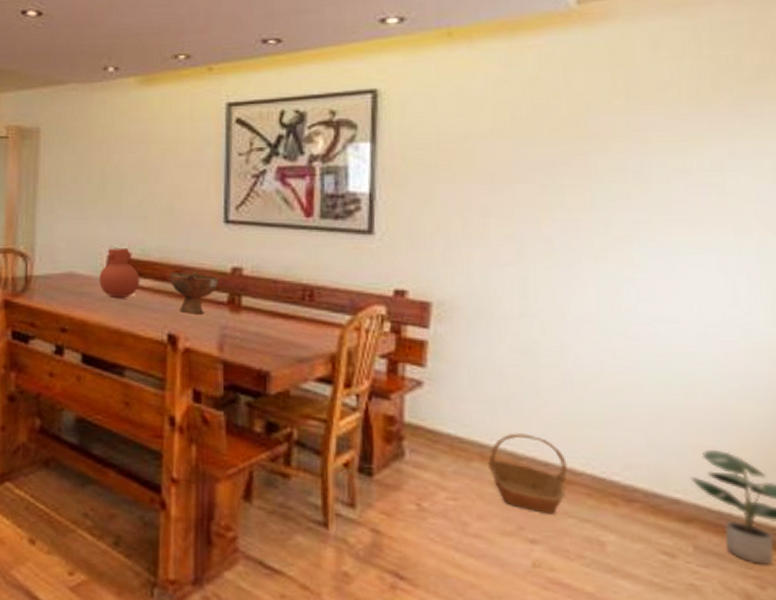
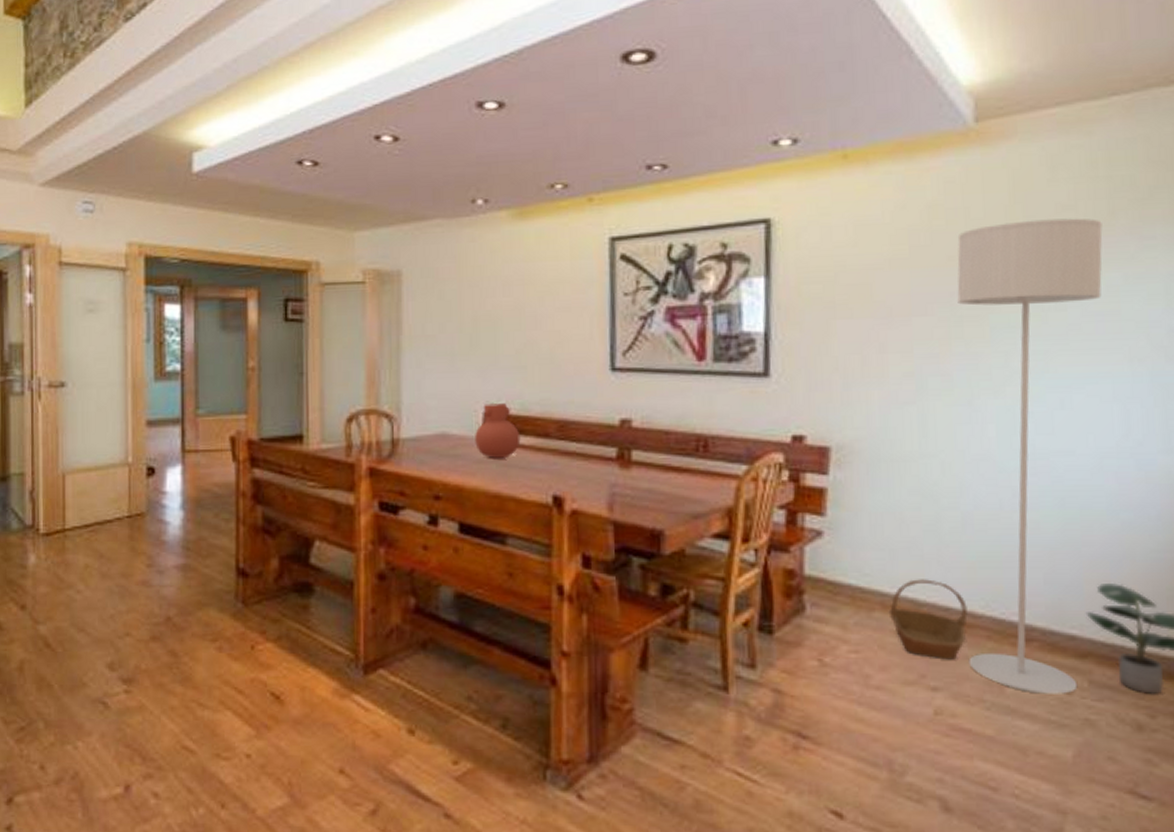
bowl: present [170,270,220,314] -> none [554,424,608,473]
floor lamp: none [558,95,707,557] -> present [957,218,1103,694]

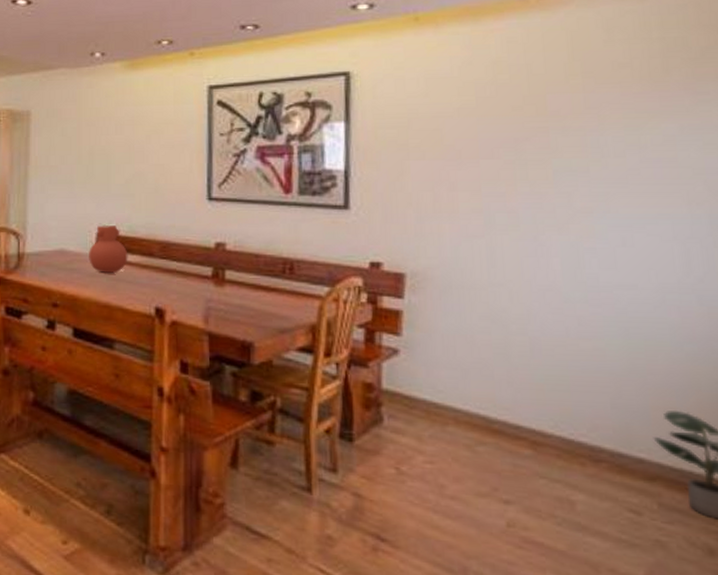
basket: present [888,579,968,660] -> none [461,397,537,476]
floor lamp: present [957,218,1103,694] -> none [520,74,659,515]

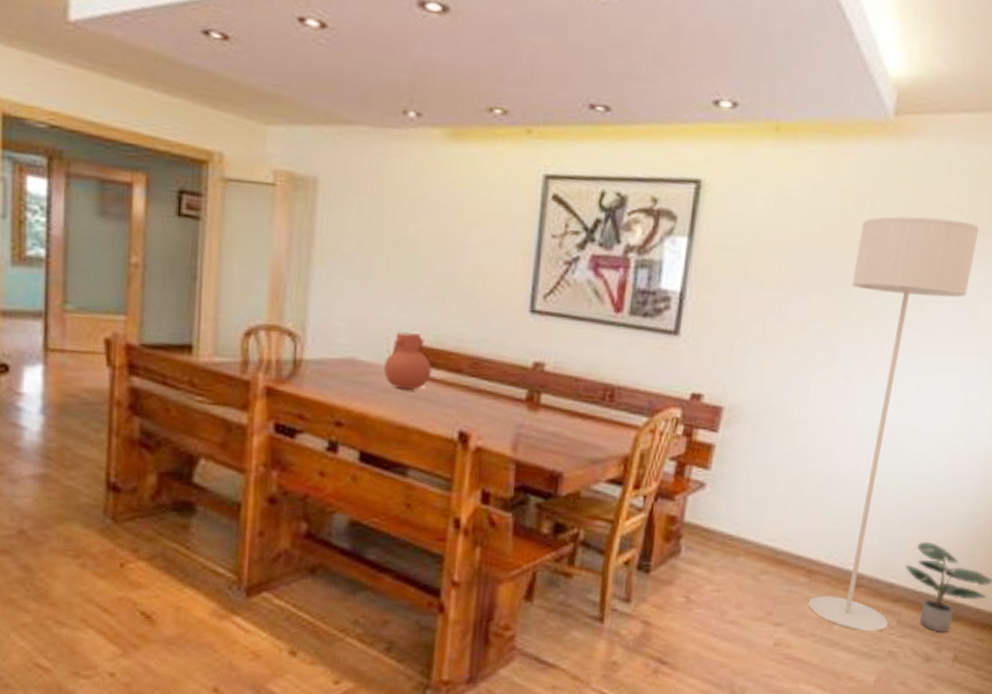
floor lamp: none [520,74,659,515] -> present [808,216,980,631]

